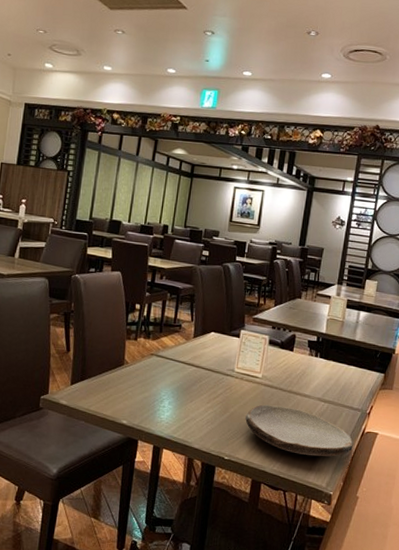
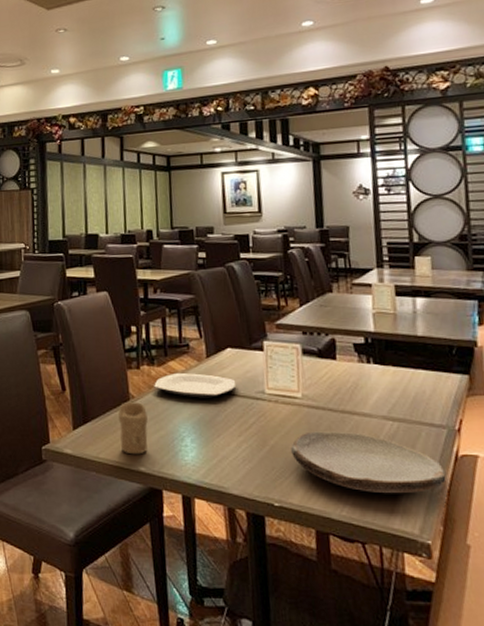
candle: none [110,367,137,410] -> present [118,402,148,455]
plate: none [146,347,213,371] -> present [154,372,236,398]

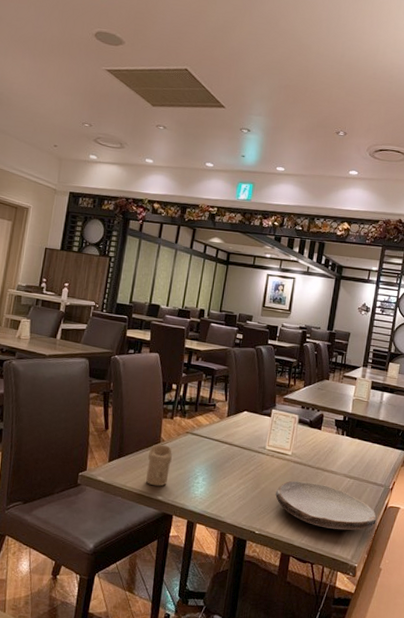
plate: present [154,372,236,398] -> none [182,425,246,448]

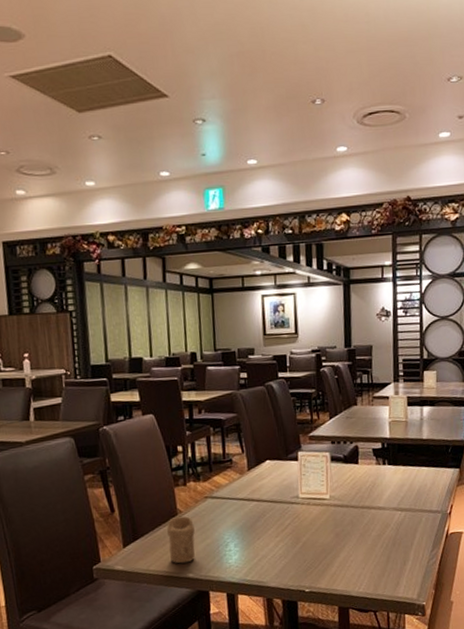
plate: present [275,480,377,530] -> none [320,523,439,571]

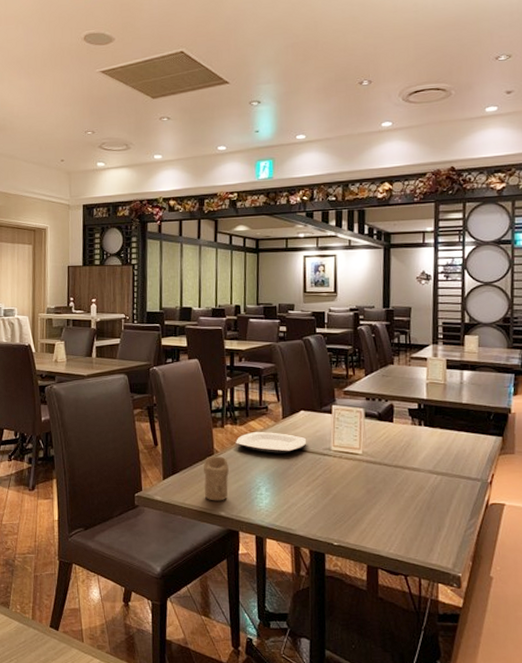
plate: none [200,485,274,507] -> present [236,431,307,453]

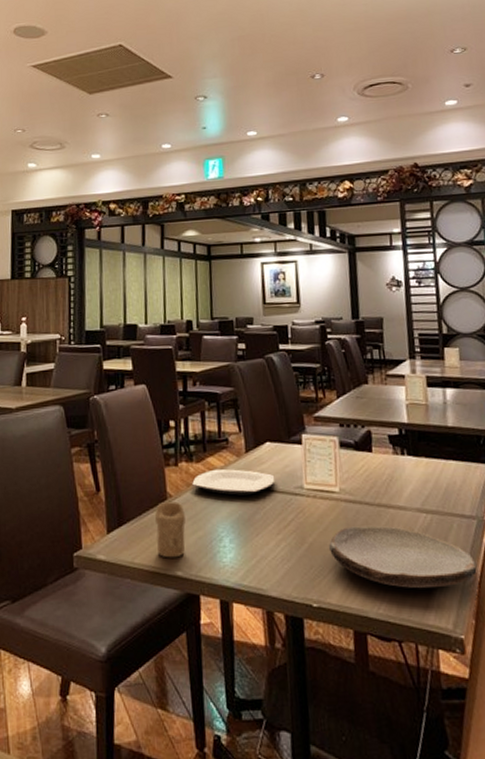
plate: none [350,483,477,535] -> present [329,525,477,589]

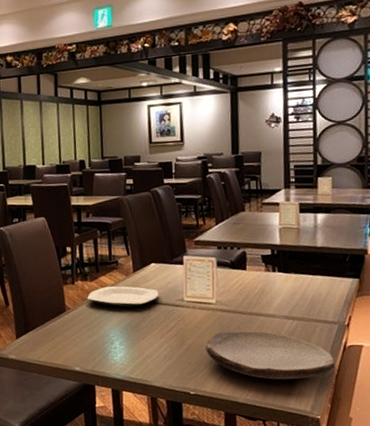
candle: present [154,501,186,558] -> none [55,313,82,357]

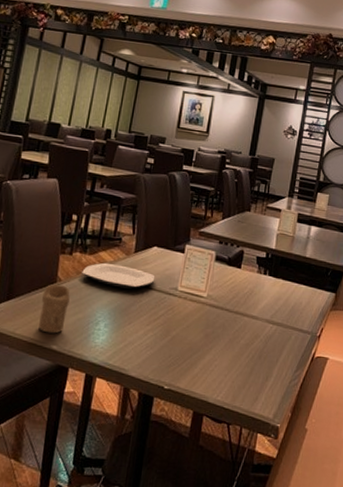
candle: none [55,313,82,357] -> present [39,284,70,334]
plate: present [205,330,335,380] -> none [188,327,303,385]

